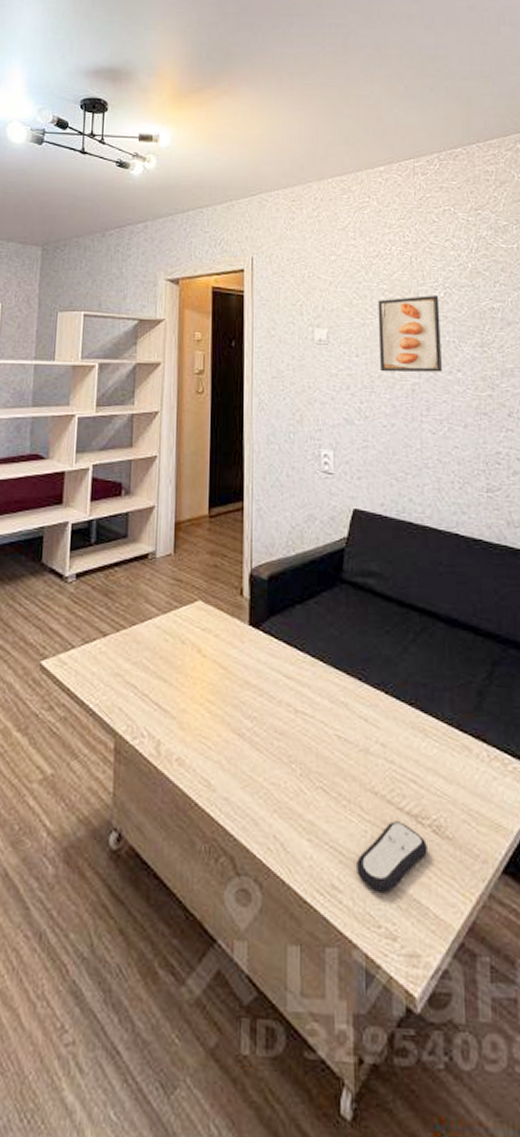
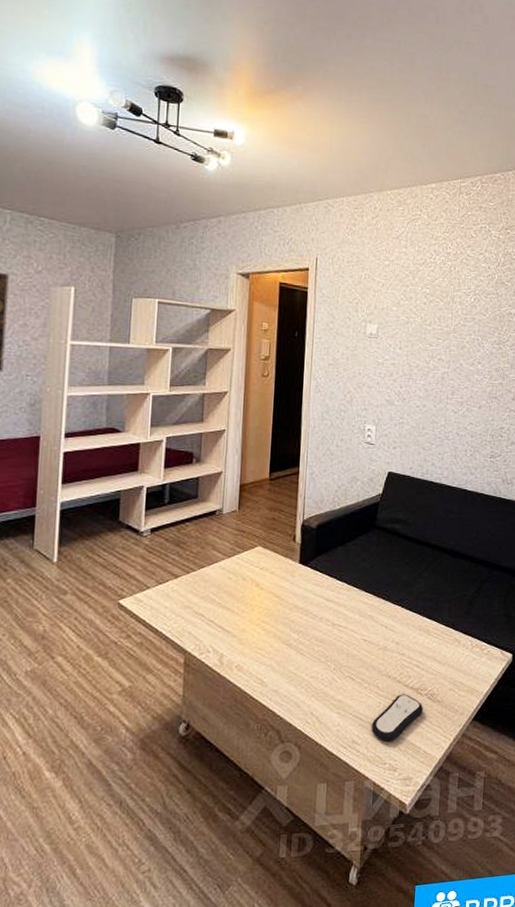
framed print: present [378,294,442,373] -> none [418,299,470,364]

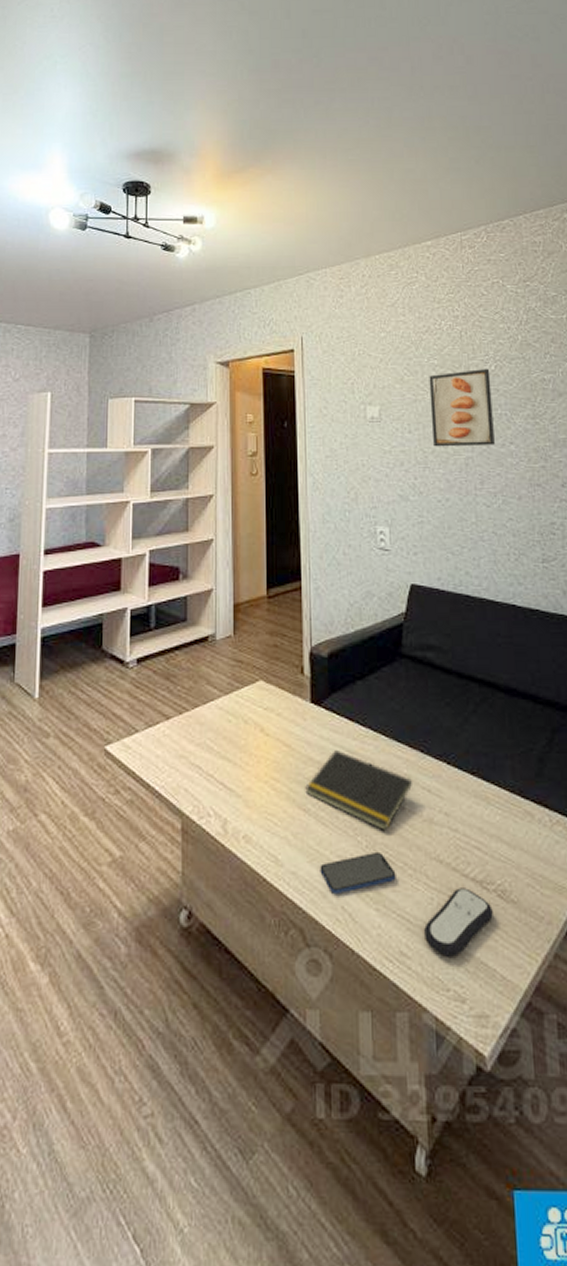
notepad: none [289,599,375,658] -> present [305,751,413,832]
smartphone: none [296,672,355,705] -> present [320,851,396,895]
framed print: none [418,299,470,364] -> present [429,368,495,447]

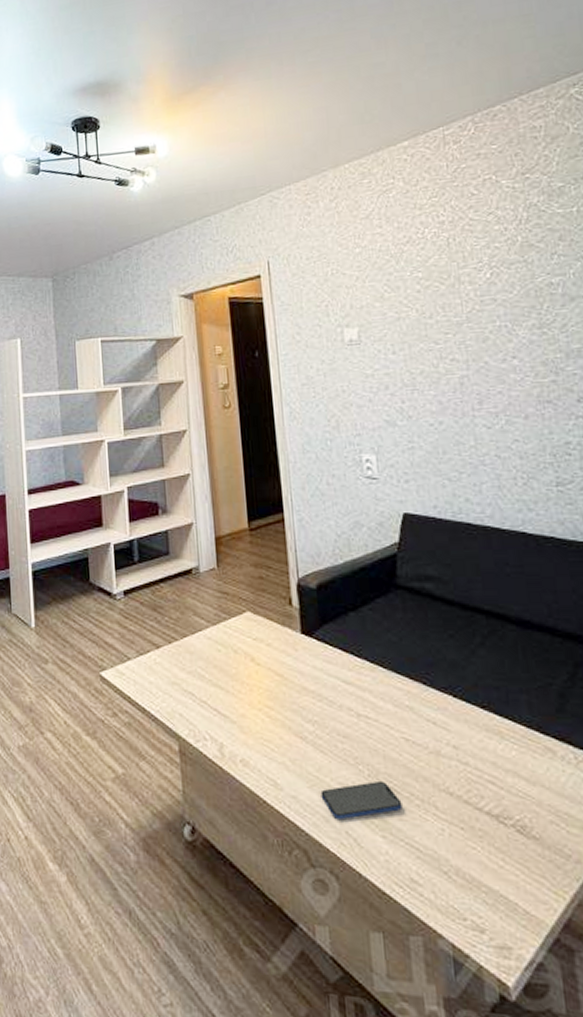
notepad: present [305,751,413,832] -> none [301,681,417,762]
remote control: present [424,888,493,957] -> none [435,820,512,888]
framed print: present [429,368,495,447] -> none [413,276,494,368]

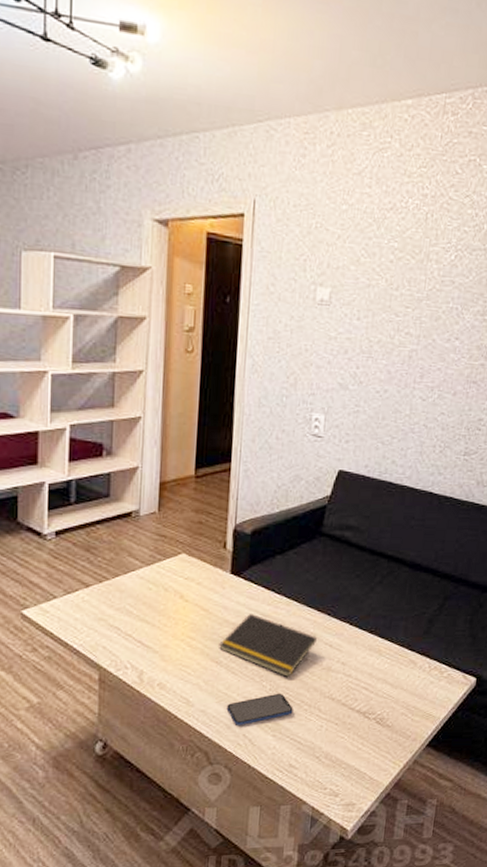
notepad: none [301,681,417,762] -> present [219,614,318,678]

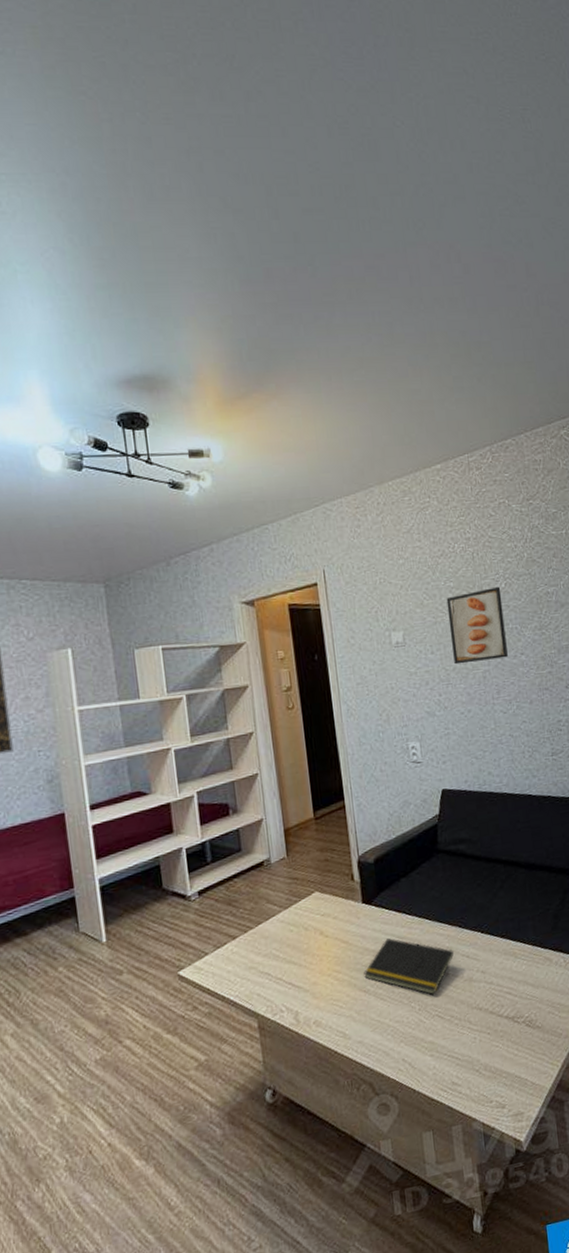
smartphone: present [226,693,293,726] -> none [382,1011,445,1052]
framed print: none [380,257,450,340] -> present [446,586,508,665]

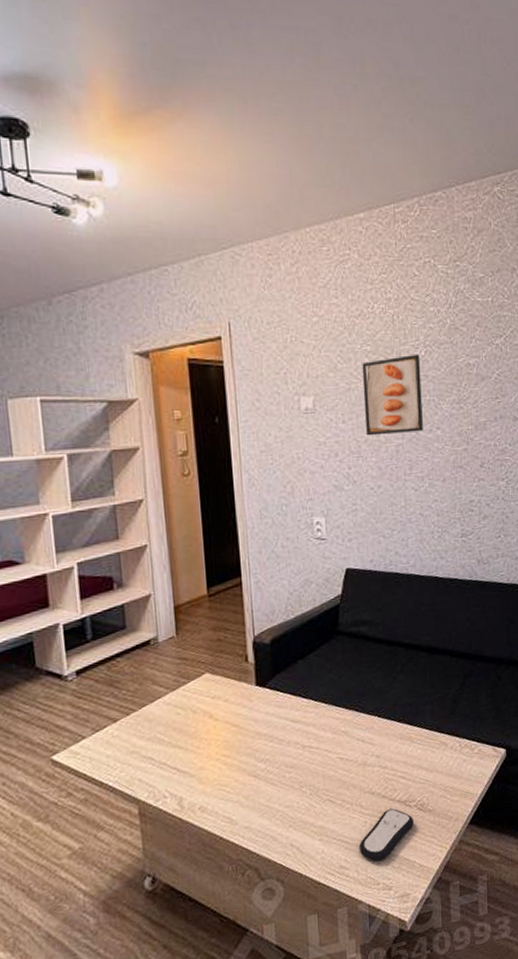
notepad: present [364,938,455,995] -> none [254,722,350,780]
remote control: none [470,1024,523,1079] -> present [359,808,414,862]

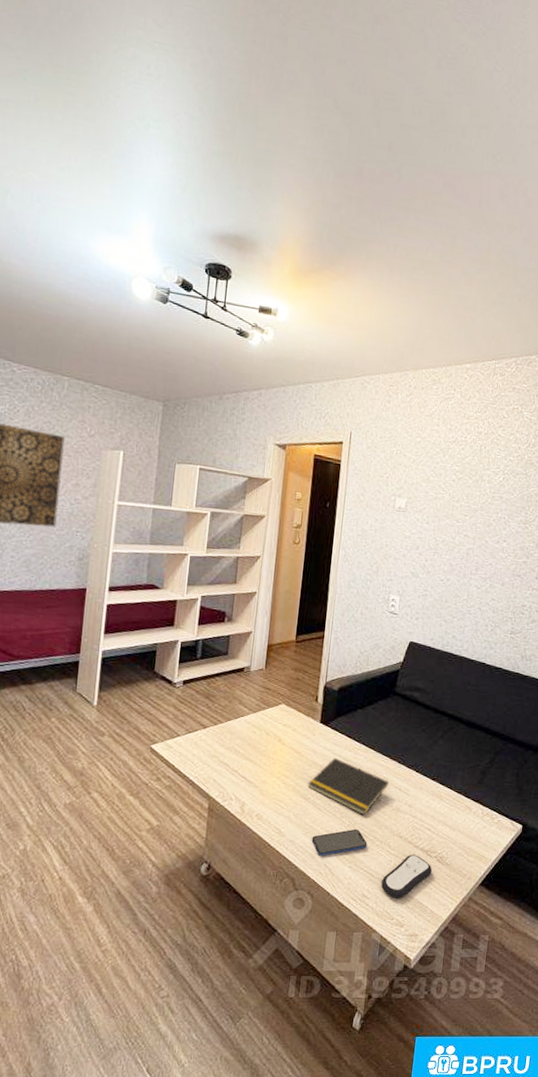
notepad: none [254,722,350,780] -> present [308,758,390,816]
smartphone: none [270,796,336,837] -> present [311,828,368,857]
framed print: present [362,353,423,436] -> none [444,478,499,541]

